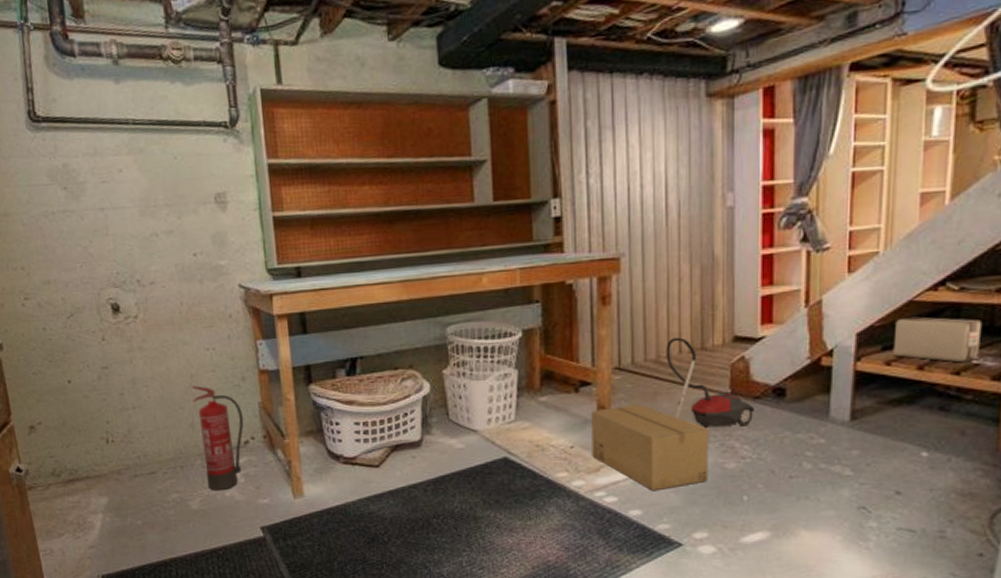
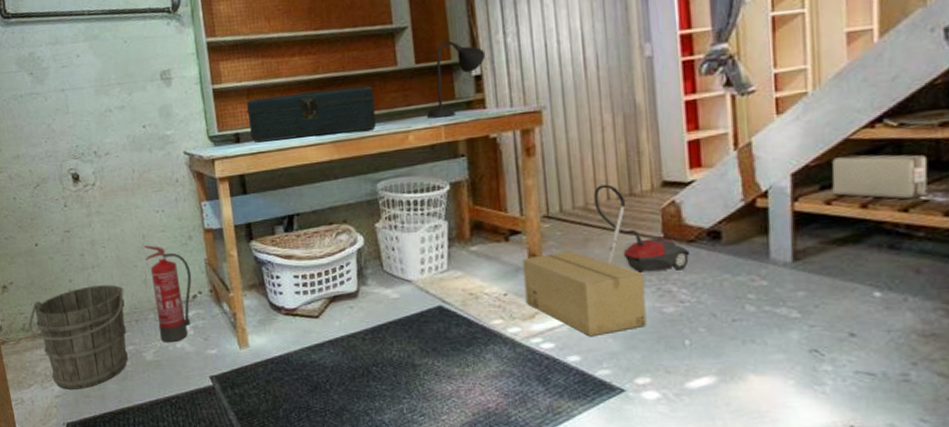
bucket: none [58,427,171,540] -> present [28,284,128,390]
toolbox: none [309,222,449,278] -> present [246,85,376,143]
desk lamp: none [501,177,567,261] -> present [426,40,486,119]

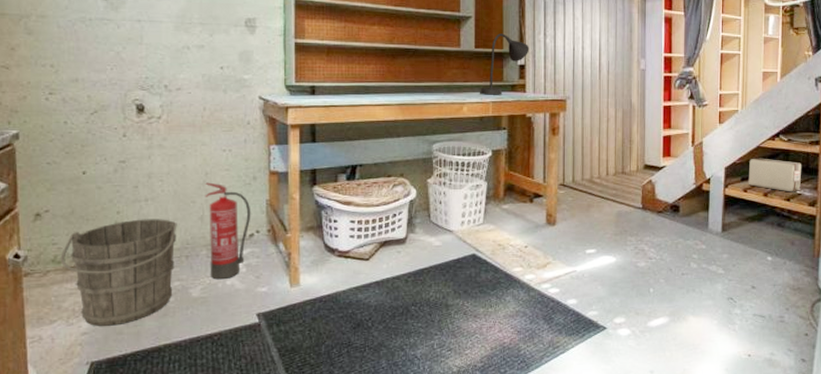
toolbox: present [246,85,376,143] -> none [325,57,439,99]
cardboard box: present [522,250,647,337] -> none [541,213,626,284]
vacuum cleaner: present [593,184,690,274] -> none [597,163,659,235]

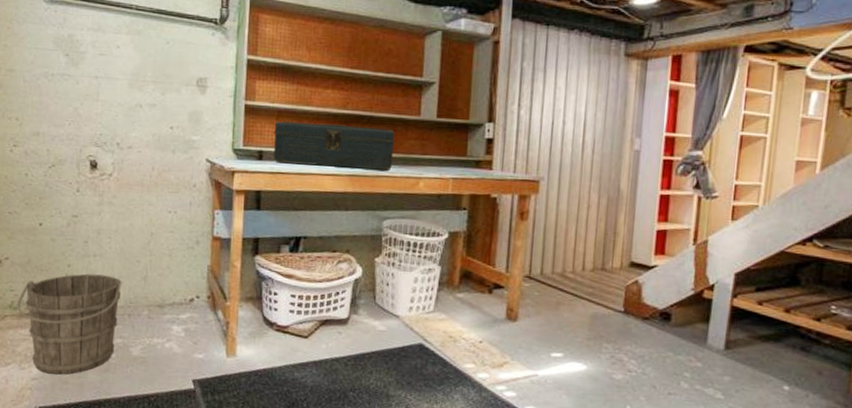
fire extinguisher: present [205,182,251,280] -> none [149,242,193,342]
toolbox: none [325,57,439,99] -> present [273,121,395,172]
desk lamp: present [479,33,530,95] -> none [438,102,500,171]
box: present [748,158,802,192] -> none [764,264,842,311]

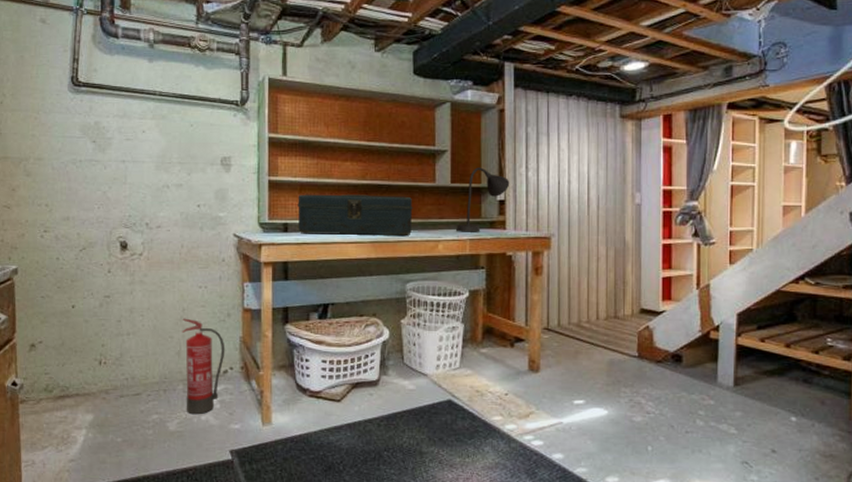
bucket: present [16,274,122,375] -> none [51,352,156,455]
fire extinguisher: none [149,242,193,342] -> present [182,318,225,415]
desk lamp: none [438,102,500,171] -> present [455,167,510,232]

